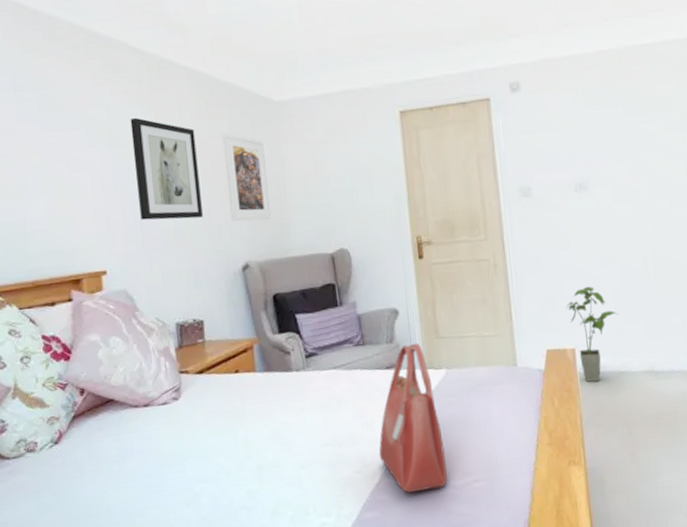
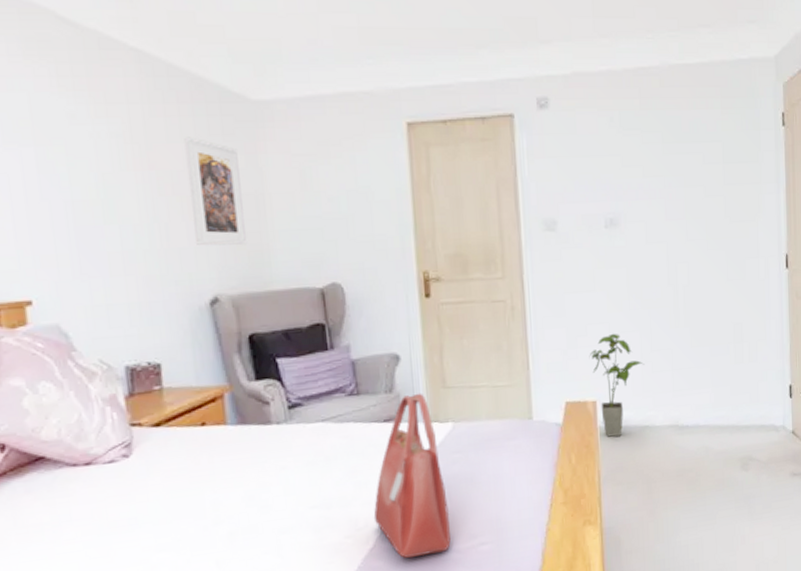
wall art: present [130,117,203,220] -> none [60,109,159,240]

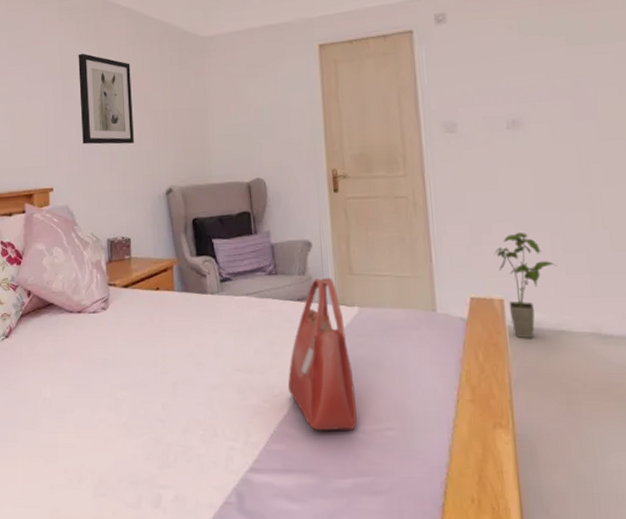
wall art: none [60,109,159,240] -> present [78,53,134,145]
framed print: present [184,137,248,246] -> none [154,67,194,149]

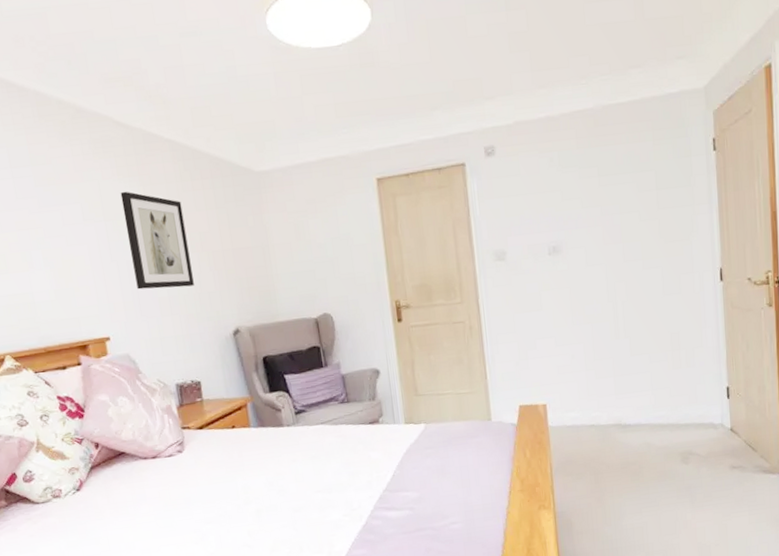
handbag: present [287,277,357,431] -> none [364,400,427,534]
house plant: present [494,232,557,339] -> none [538,345,589,435]

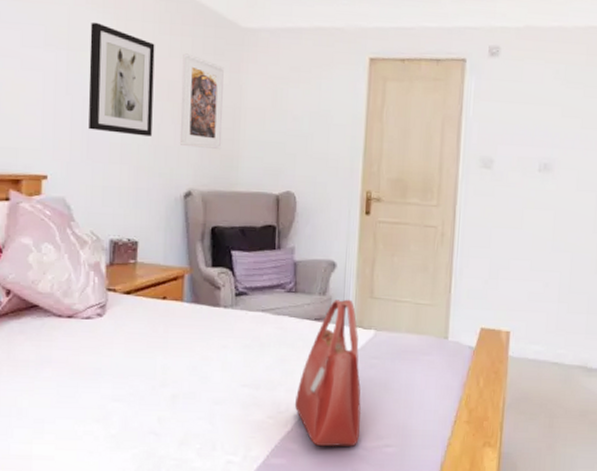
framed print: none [208,205,259,289] -> present [180,53,224,150]
handbag: none [364,400,427,534] -> present [294,299,361,447]

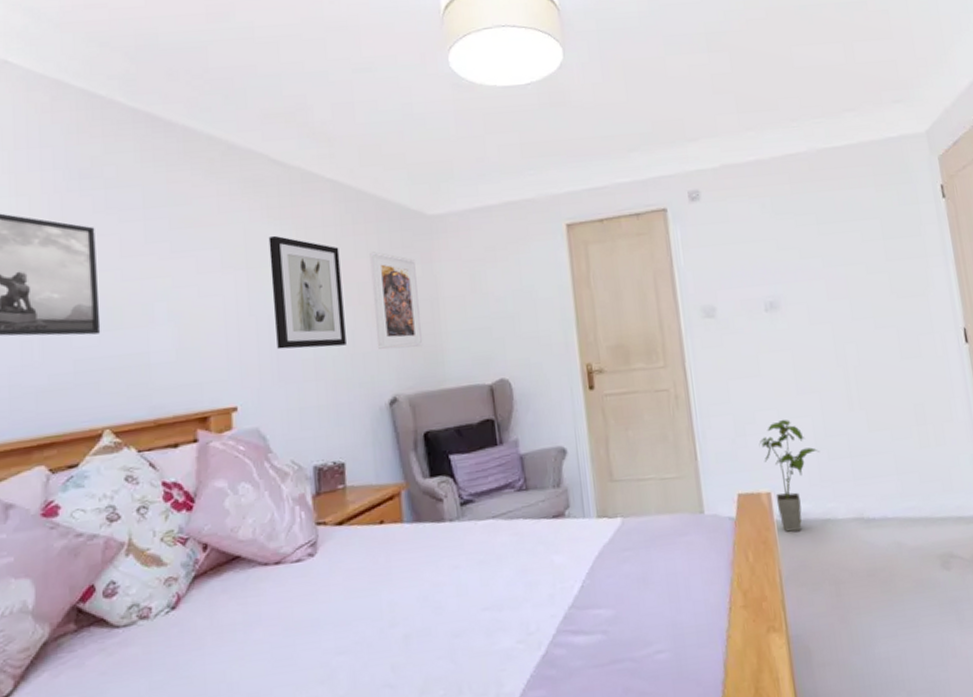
handbag: present [294,299,361,447] -> none [544,487,625,667]
house plant: none [508,270,561,369] -> present [759,419,820,532]

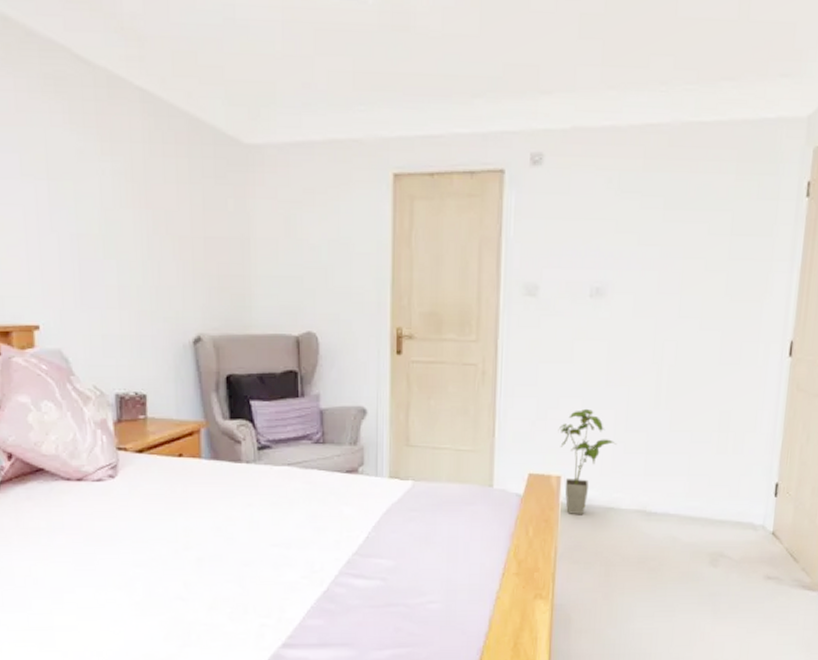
wall art: present [268,235,346,350] -> none [71,145,152,276]
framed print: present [369,251,424,350] -> none [179,178,231,288]

